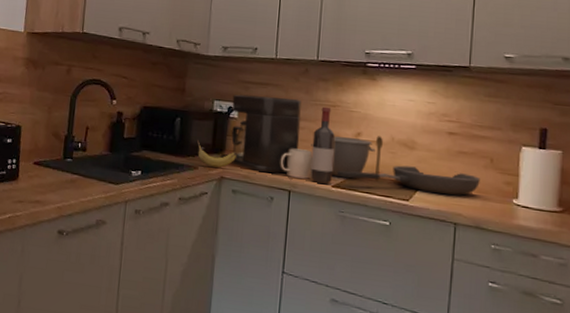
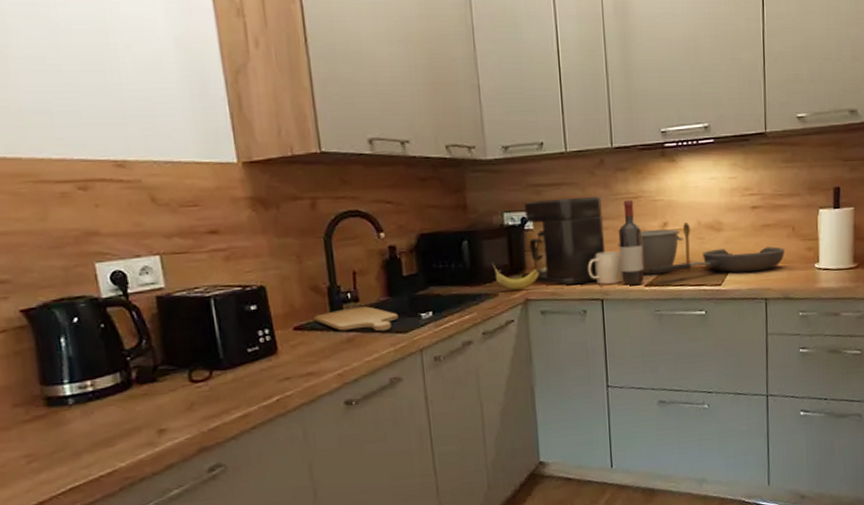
chopping board: none [50,155,114,180] -> present [314,306,398,332]

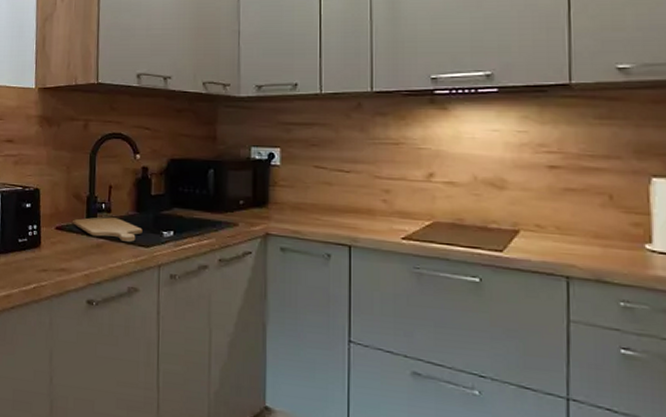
fruit: present [492,263,539,290] -> none [235,193,282,223]
coffee maker: present [521,196,606,287] -> none [263,138,357,227]
mug: present [587,251,622,285] -> none [335,196,375,231]
cooking pot: present [617,222,691,274] -> none [372,176,464,231]
wine bottle: present [618,199,645,286] -> none [373,145,403,237]
frying pan: present [648,246,785,275] -> none [408,209,597,243]

